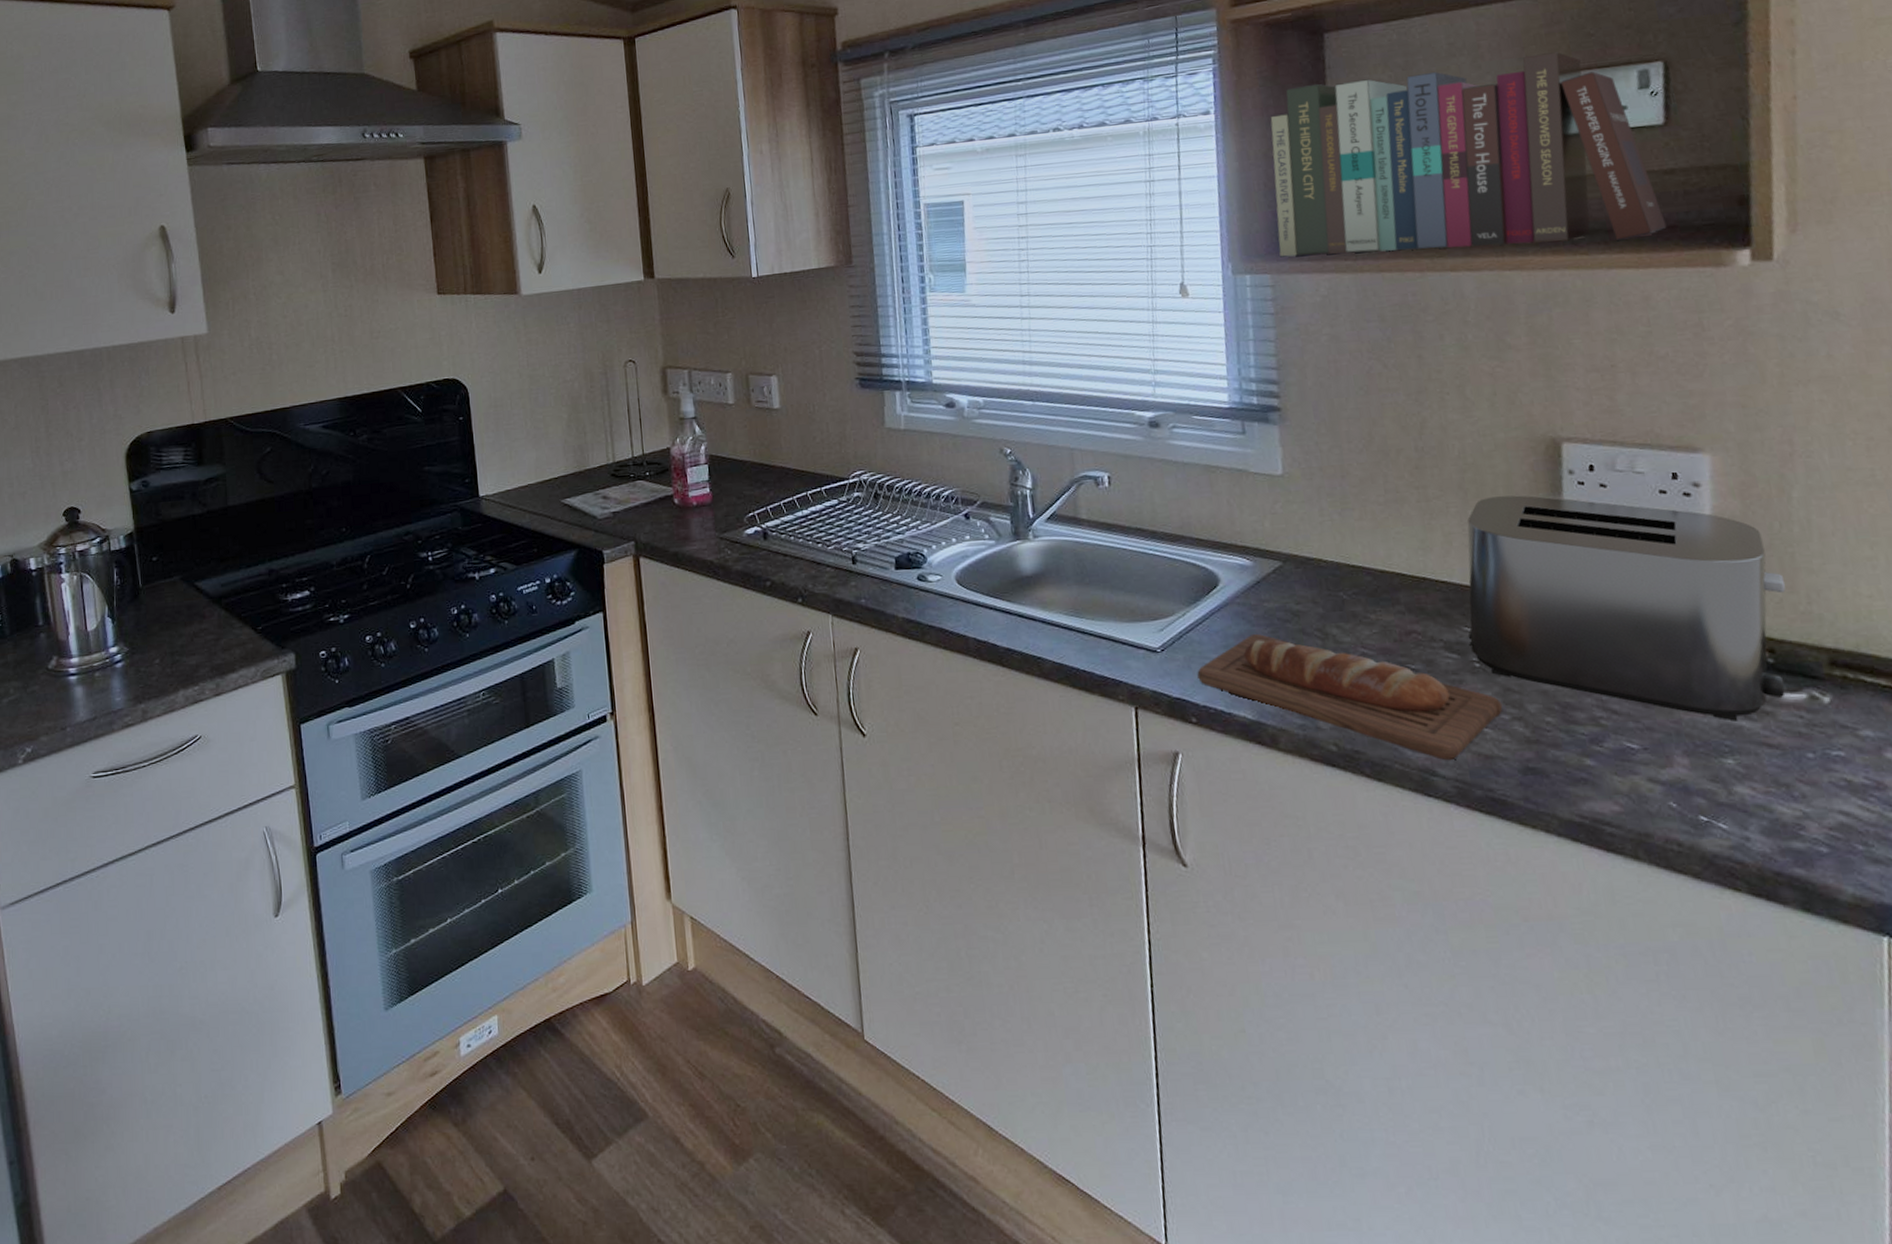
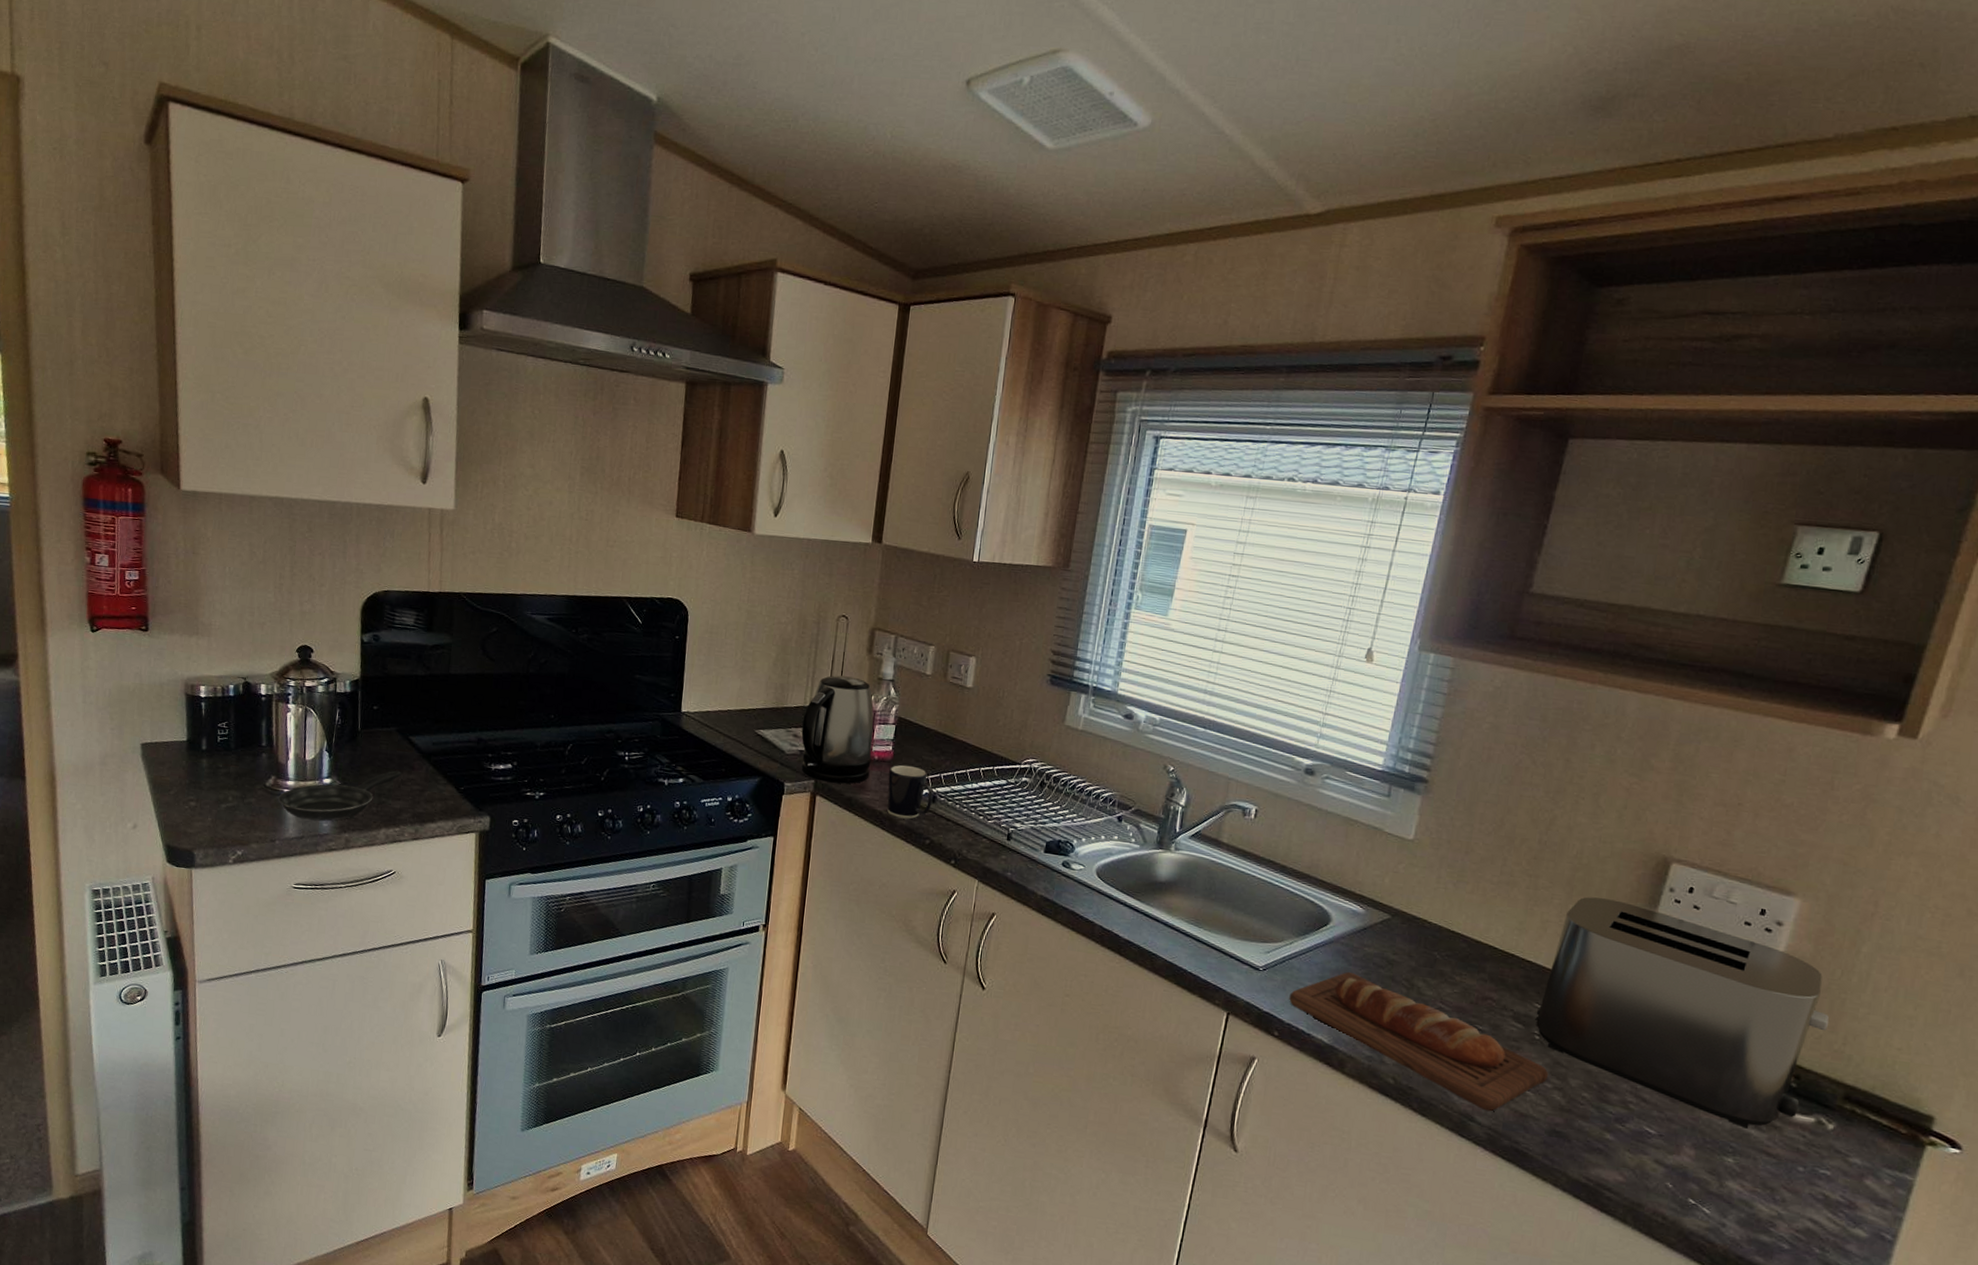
frying pan: none [64,622,193,698] -> present [278,770,402,822]
kettle: none [609,422,692,541] -> present [801,675,874,784]
mug: none [711,504,765,564] -> present [887,764,934,820]
books: present [1270,52,1667,257] -> none [1467,485,1832,693]

